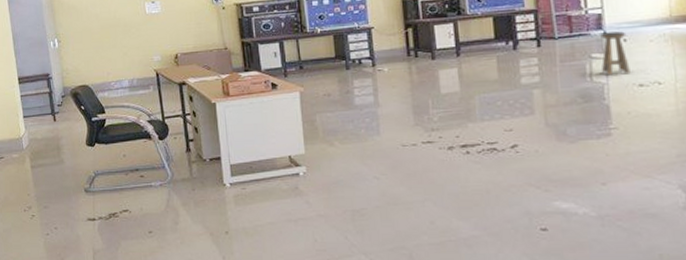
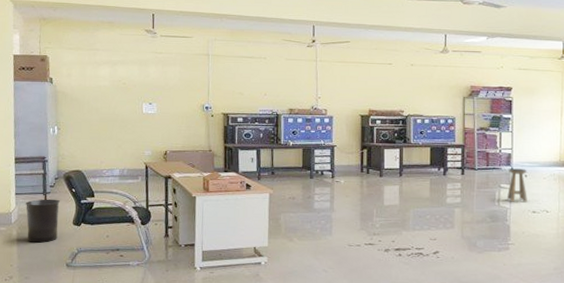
waste bin: none [34,119,72,168] -> present [25,199,60,243]

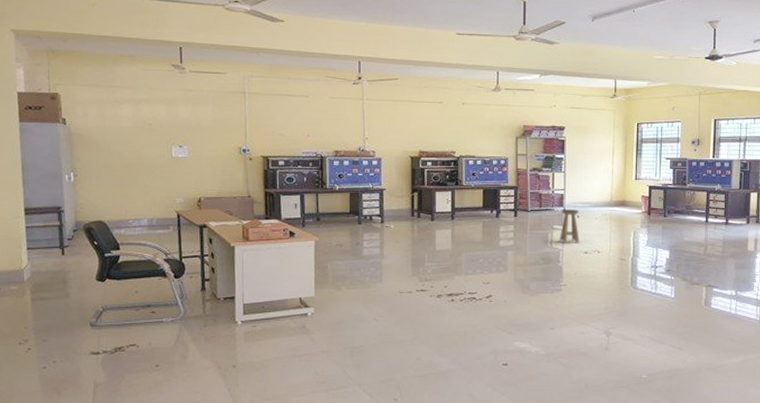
waste bin: present [25,199,60,243] -> none [39,253,80,302]

